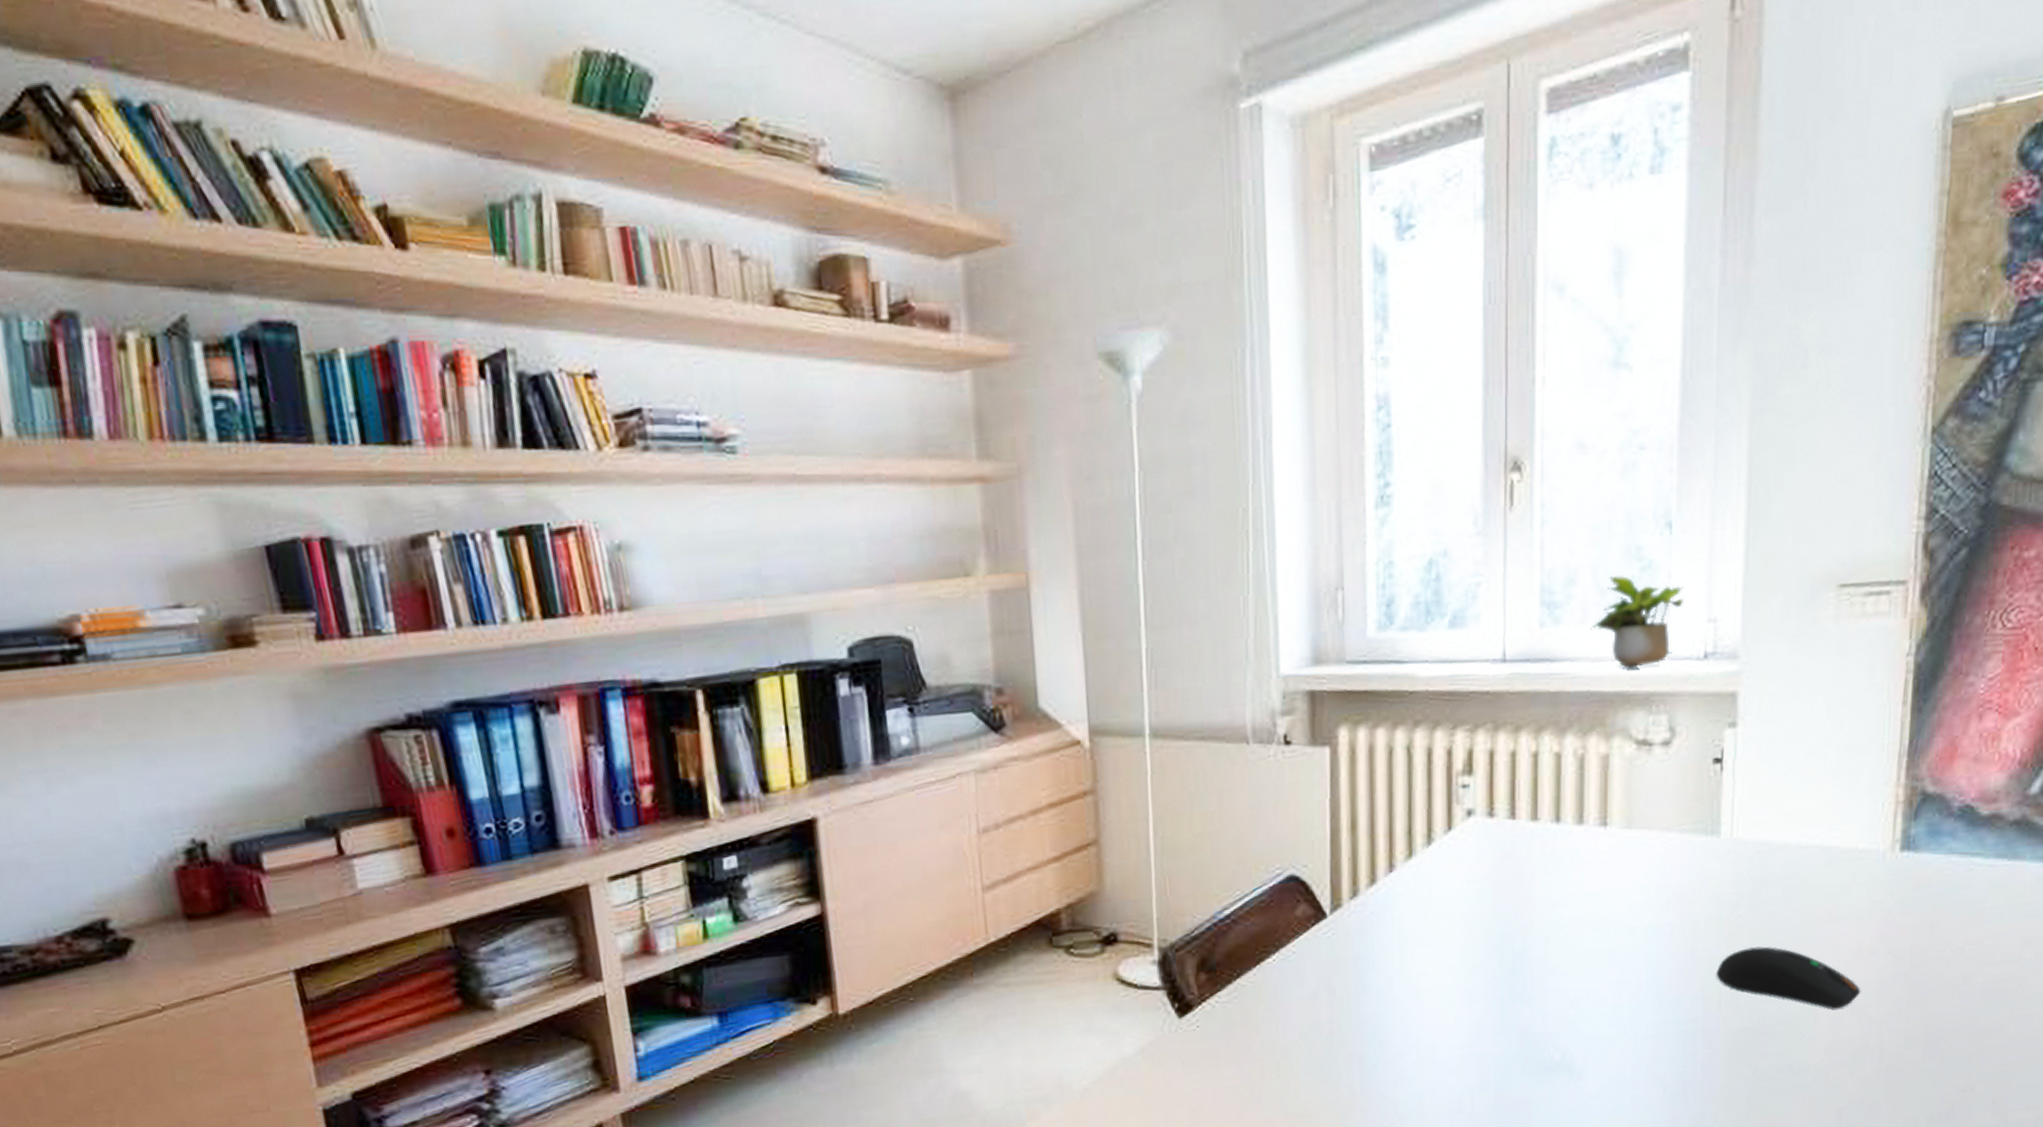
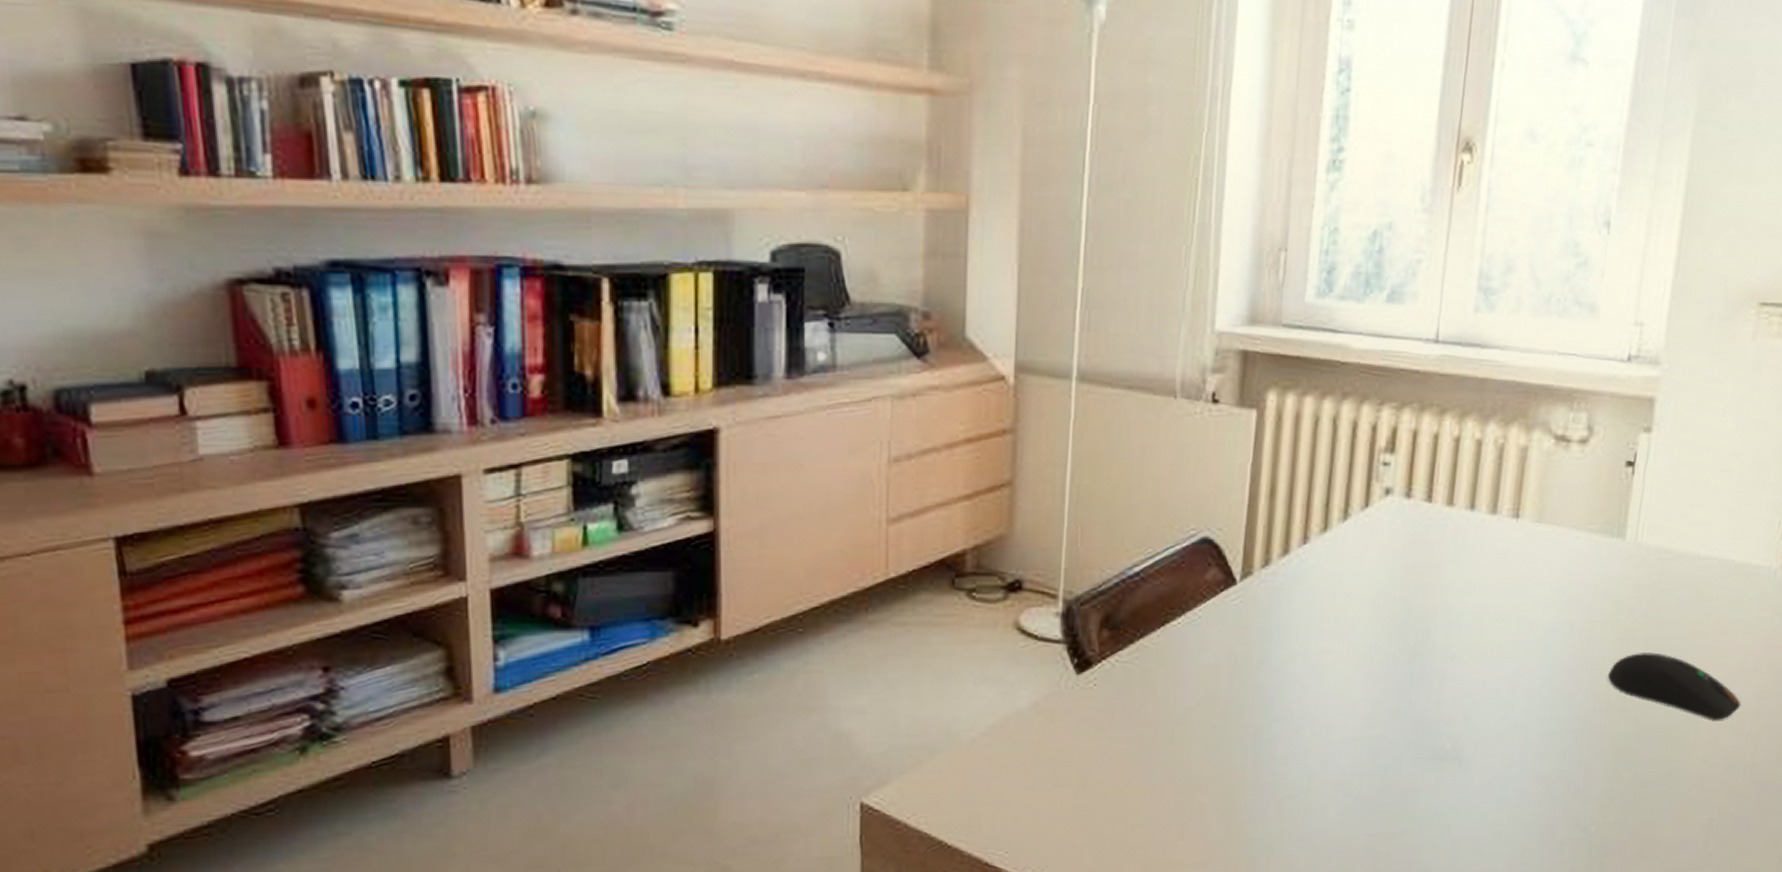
potted plant: present [1590,575,1684,668] -> none [1522,268,1615,362]

